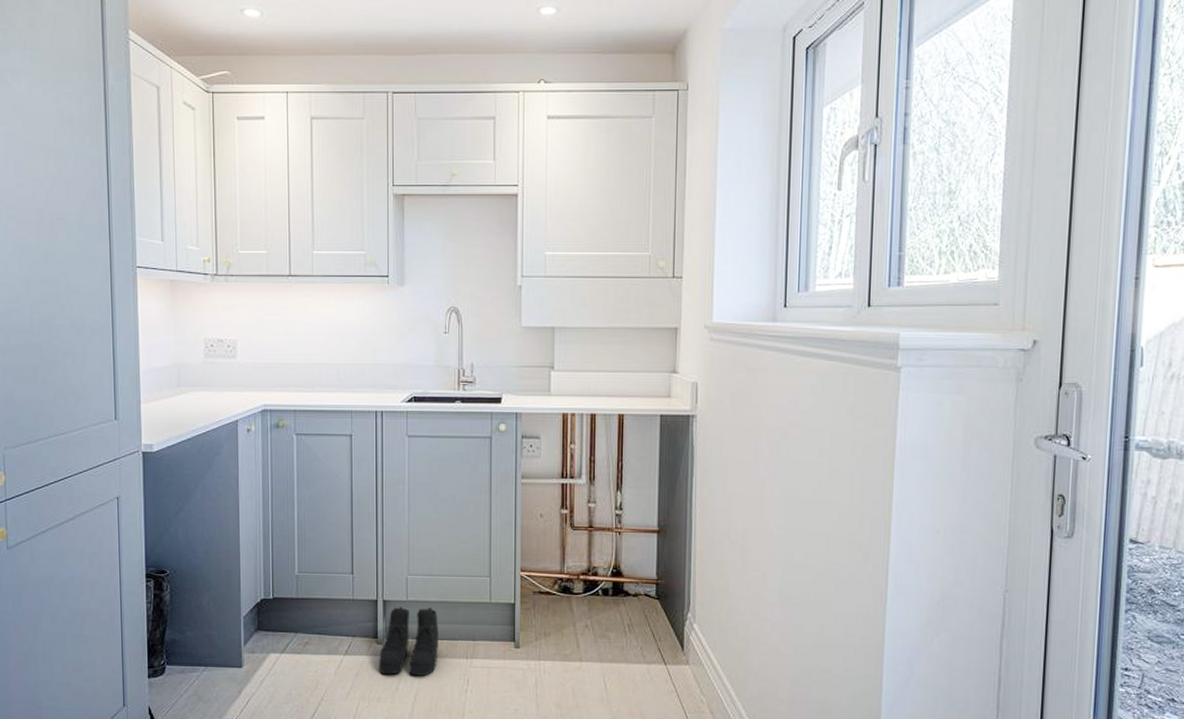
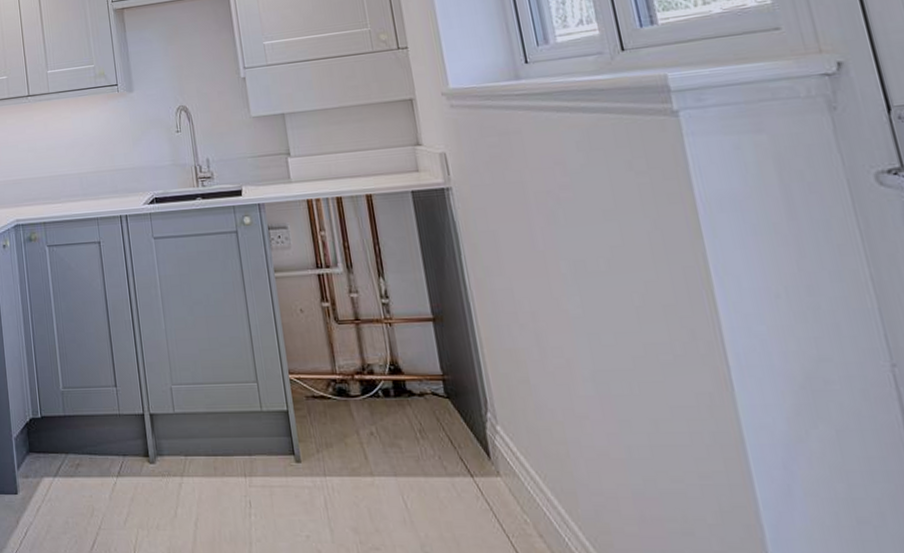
boots: present [378,607,438,676] -> none [152,420,215,498]

